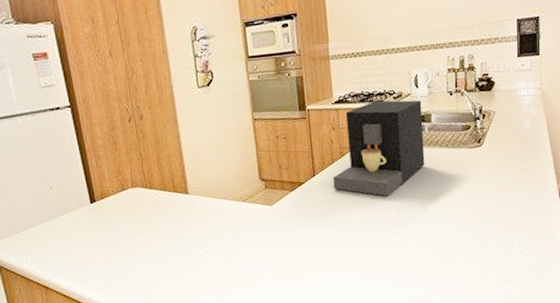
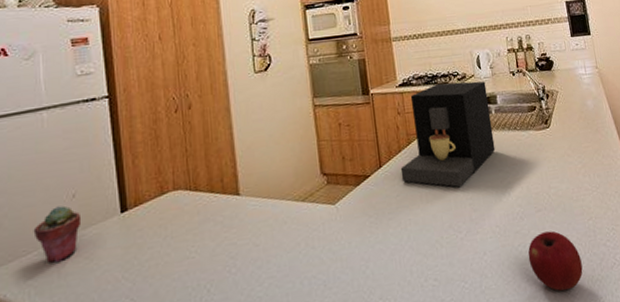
potted succulent: none [22,195,60,239] -> present [33,205,82,263]
apple: none [446,238,497,288] -> present [528,231,583,291]

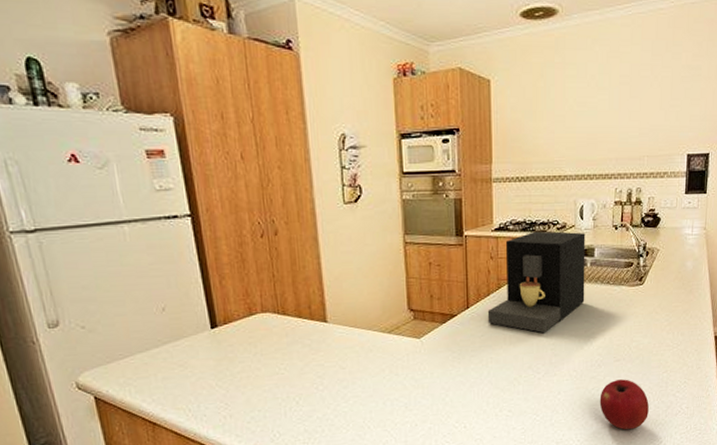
potted succulent: present [33,205,82,263] -> none [127,317,174,367]

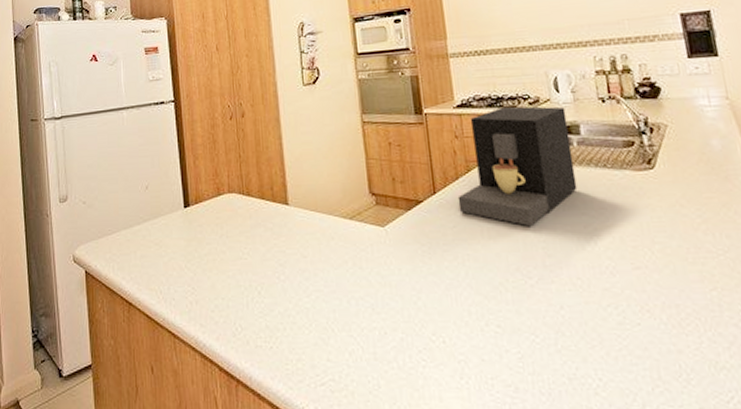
apple: present [599,379,649,430] -> none [620,295,702,372]

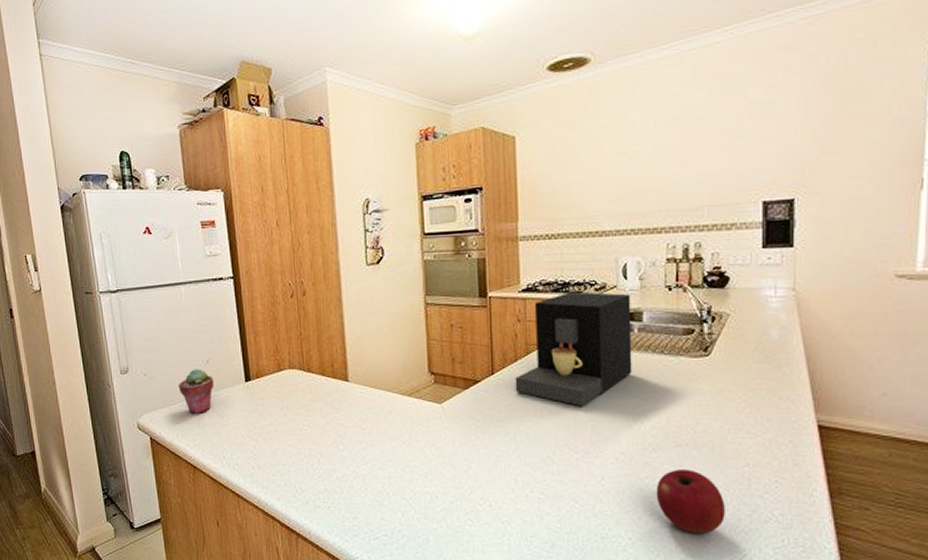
potted succulent: none [116,195,153,244] -> present [178,369,215,414]
apple: none [620,295,702,372] -> present [656,469,725,534]

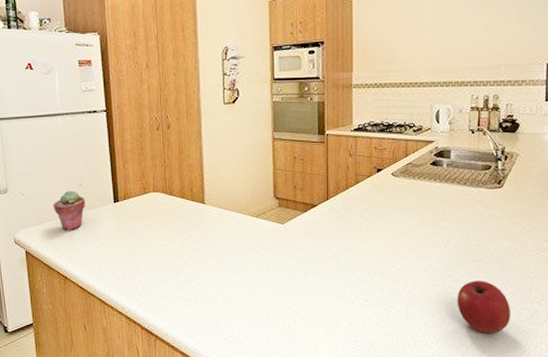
coffee maker: present [515,292,632,406] -> none [346,132,442,227]

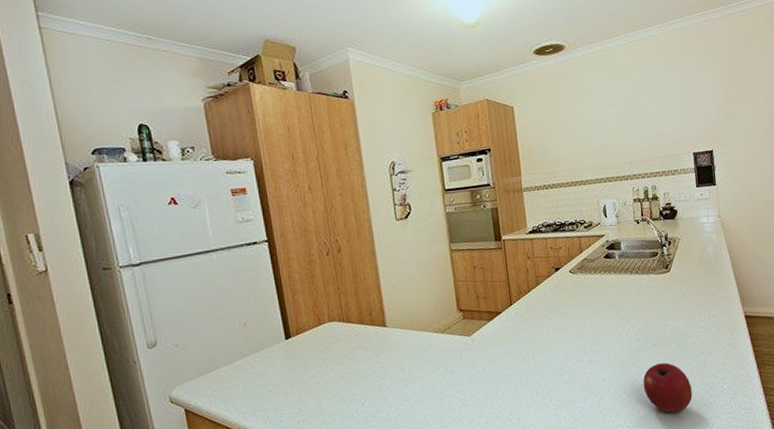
potted succulent: present [53,190,86,230] -> none [213,333,254,379]

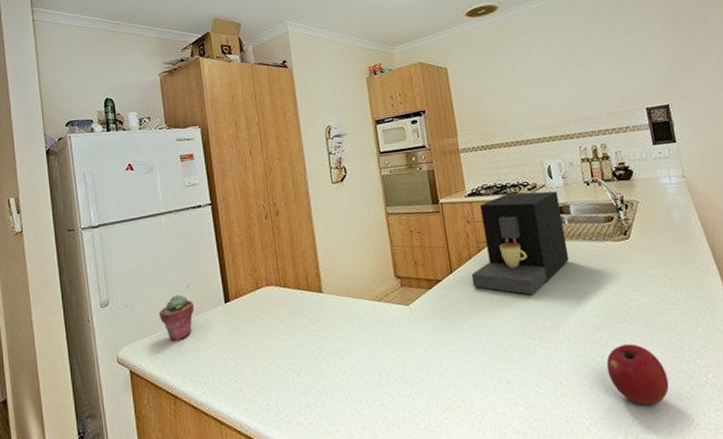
potted succulent: none [213,333,254,379] -> present [158,294,195,341]
coffee maker: none [529,229,618,323] -> present [471,191,570,295]

